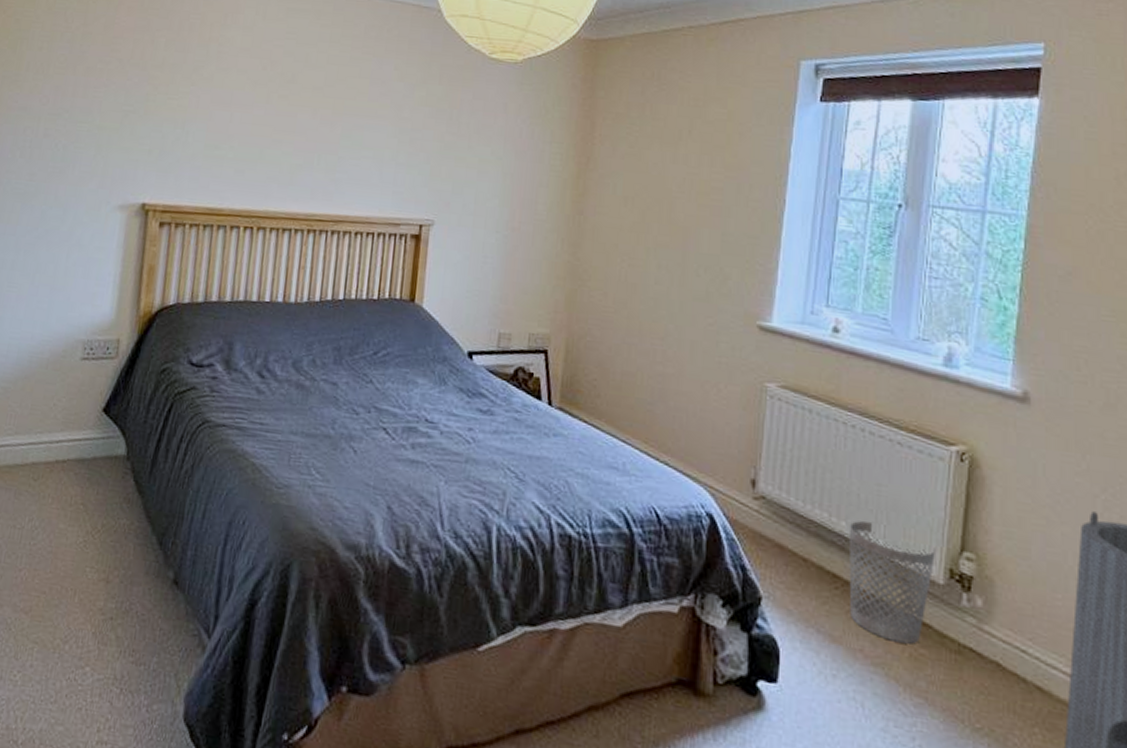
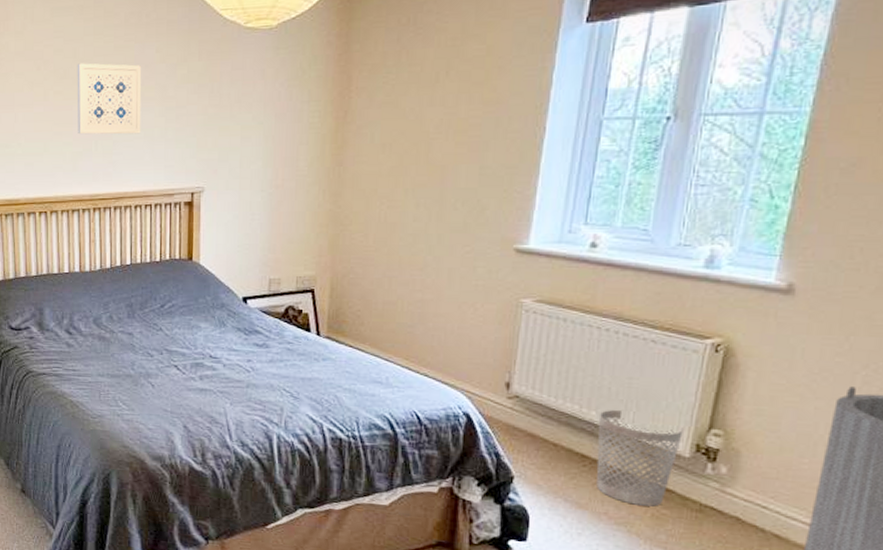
wall art: none [300,69,378,153] -> present [77,63,142,135]

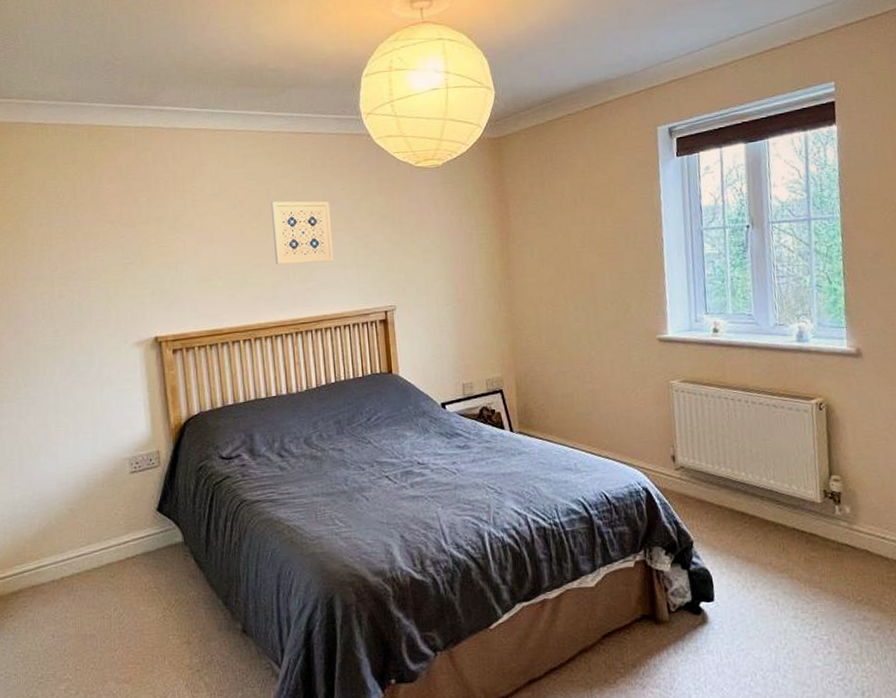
wastebasket: present [596,409,683,506] -> none [747,468,813,552]

